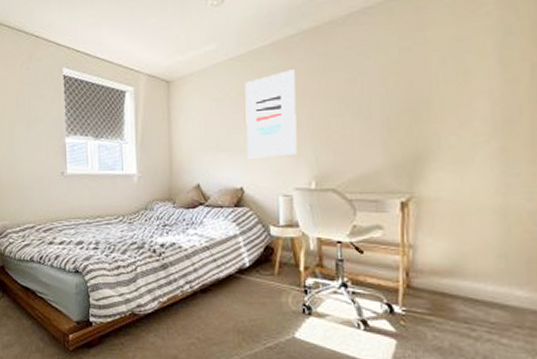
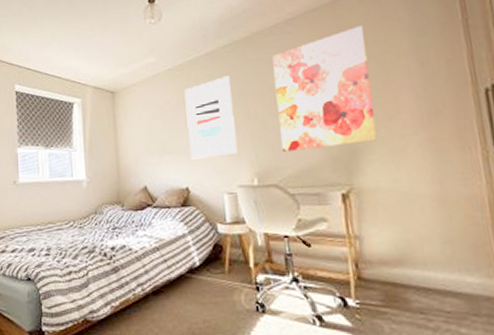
wall art: none [342,19,446,155] -> present [272,26,377,152]

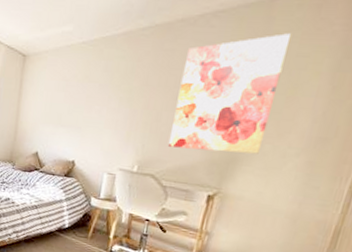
wall art: present [184,76,238,160] -> none [83,60,140,139]

